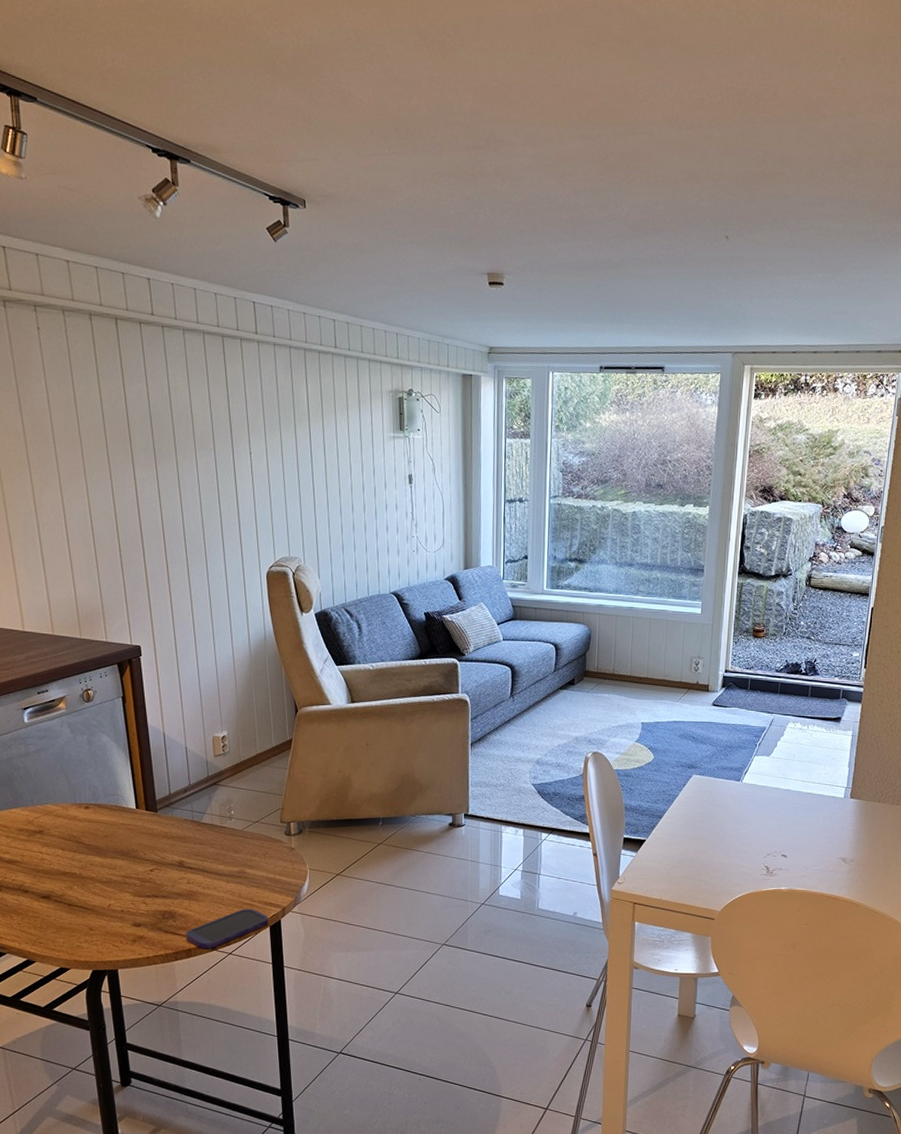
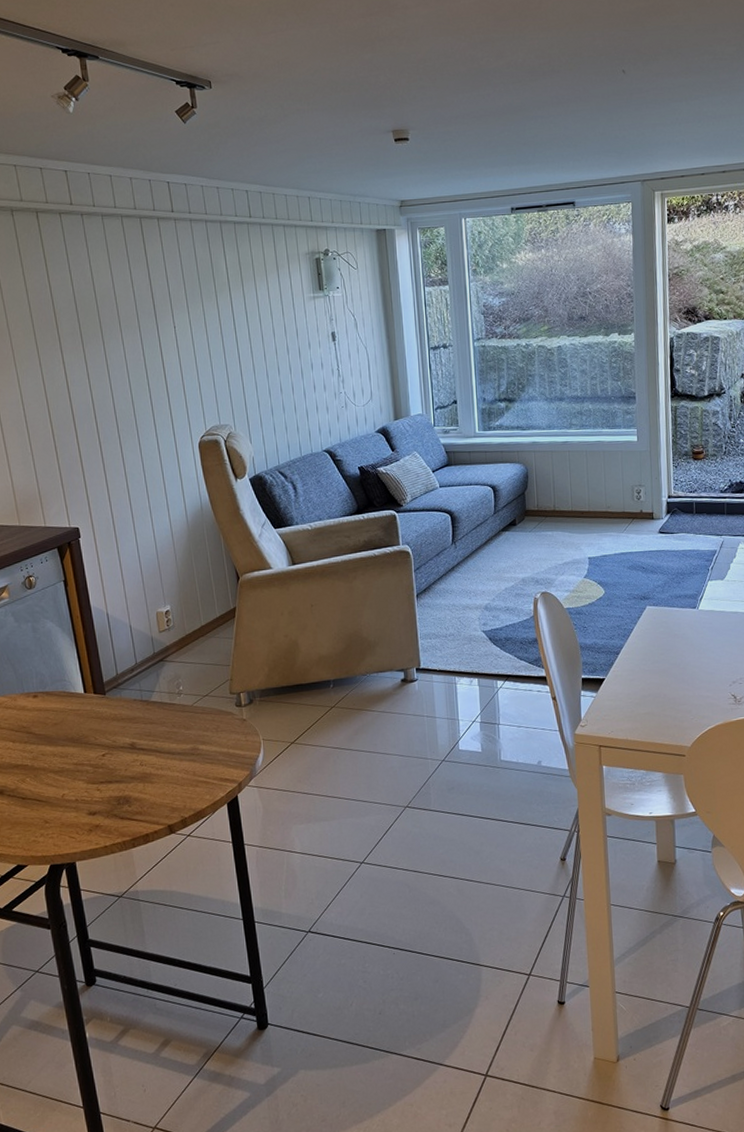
mobile phone: present [185,908,269,950] -> none [141,786,226,833]

